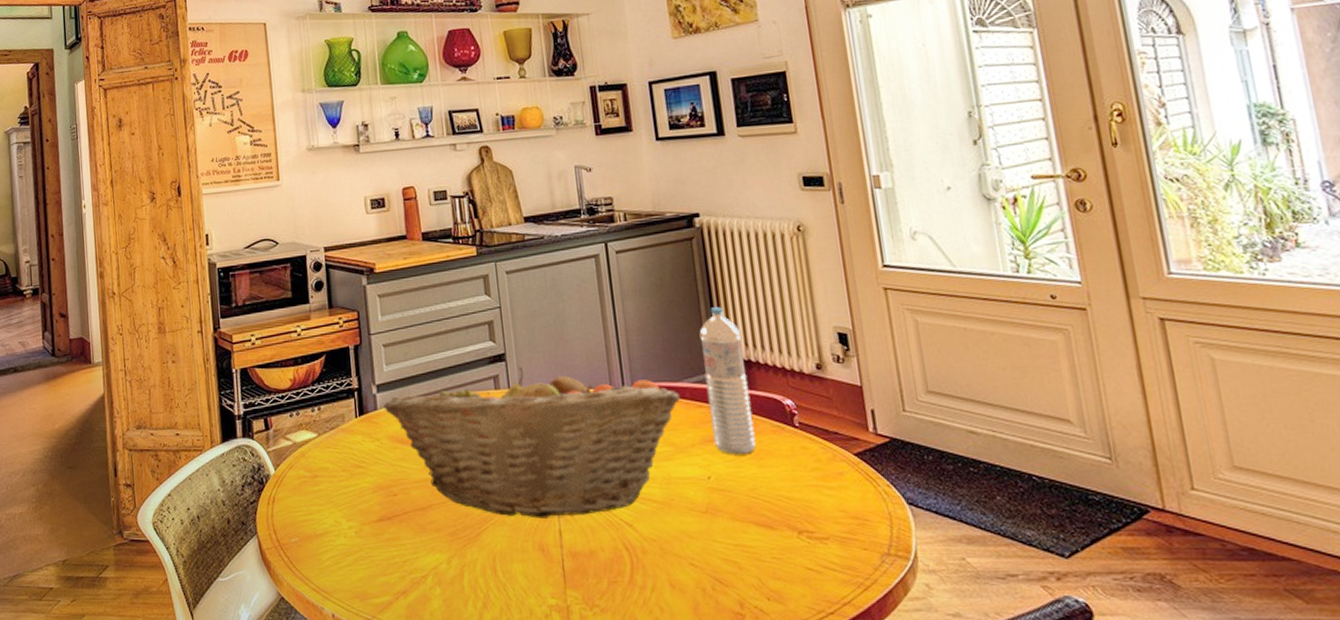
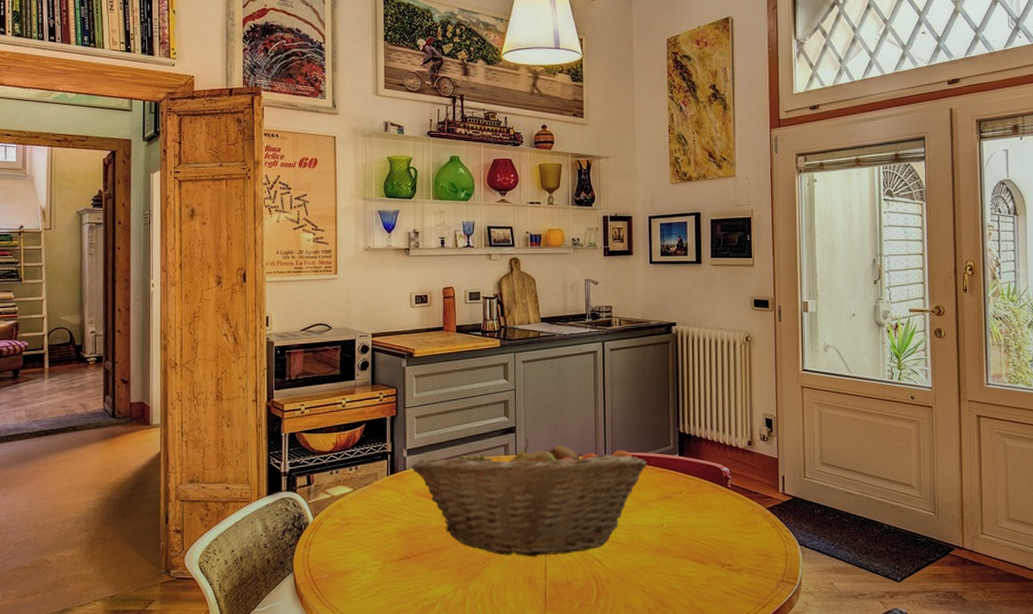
water bottle: present [699,307,757,454] -> none [666,396,699,508]

